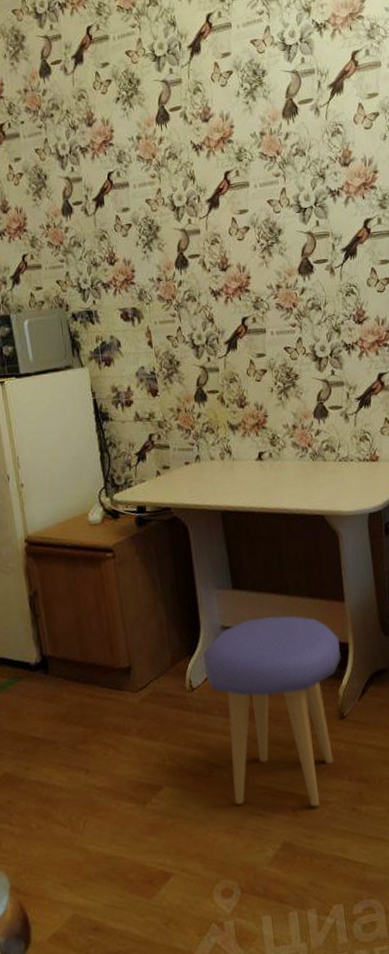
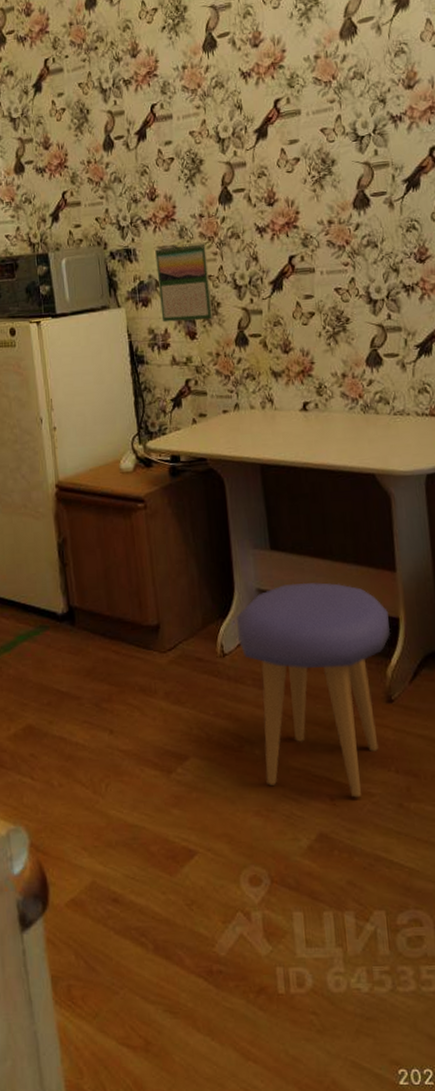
calendar: none [116,303,173,381] -> present [155,241,213,323]

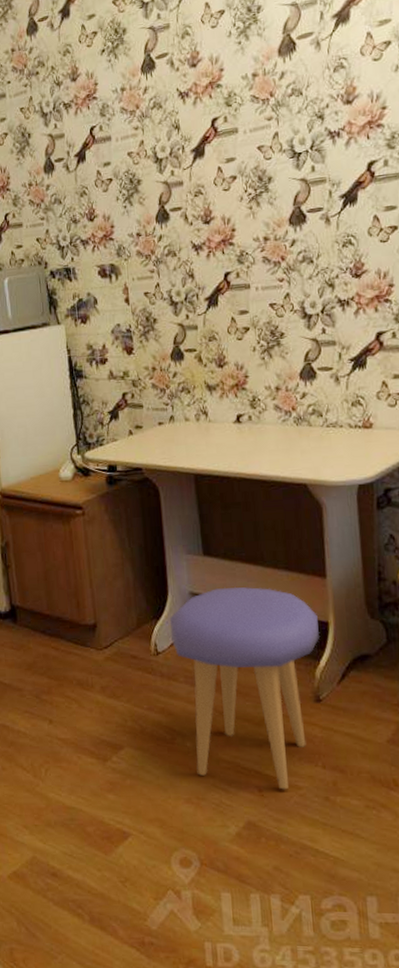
calendar: present [155,241,213,323] -> none [94,259,149,338]

